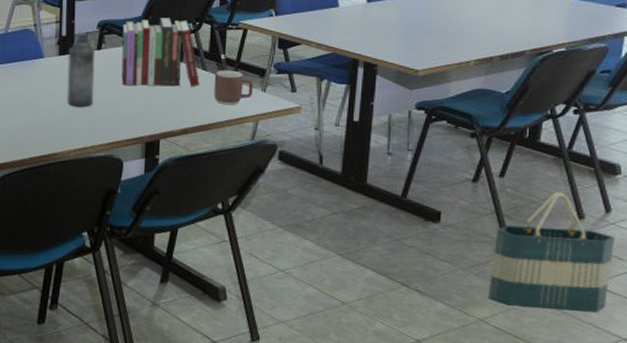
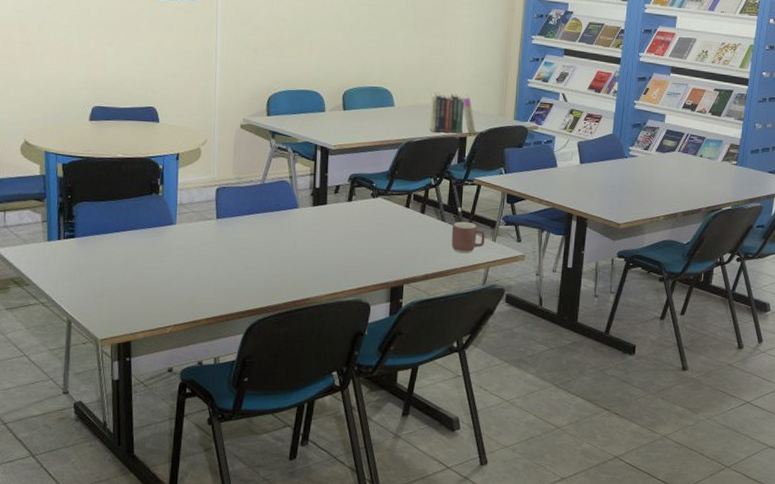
water bottle: present [66,32,95,107] -> none [319,184,346,254]
books: present [121,18,200,87] -> none [370,173,439,236]
tote bag: present [487,192,614,312] -> none [670,326,765,426]

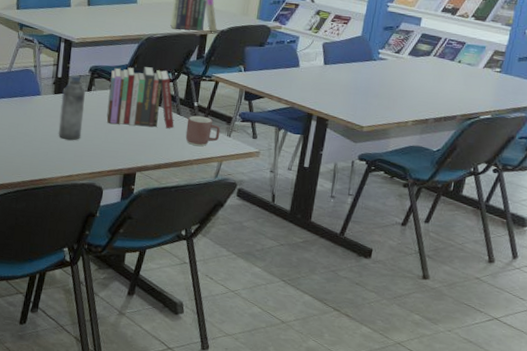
water bottle: none [319,184,346,254] -> present [58,74,85,140]
books: none [370,173,439,236] -> present [107,66,174,128]

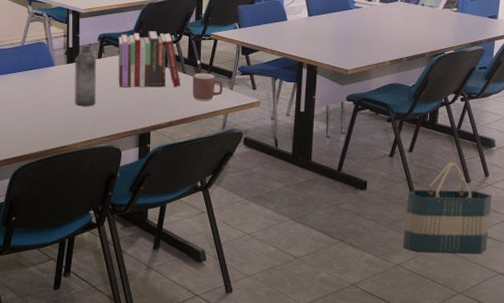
tote bag: none [406,238,518,343] -> present [402,162,492,254]

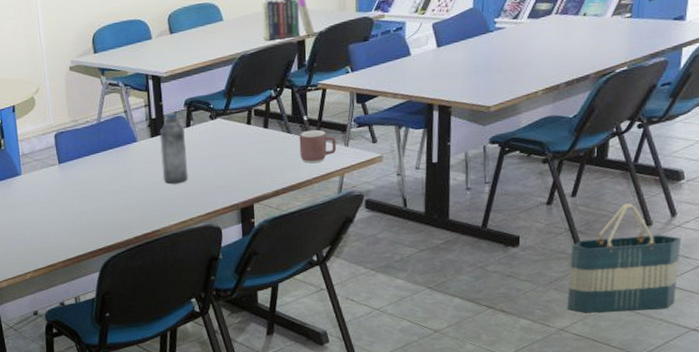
books: present [118,31,181,88] -> none [208,87,286,157]

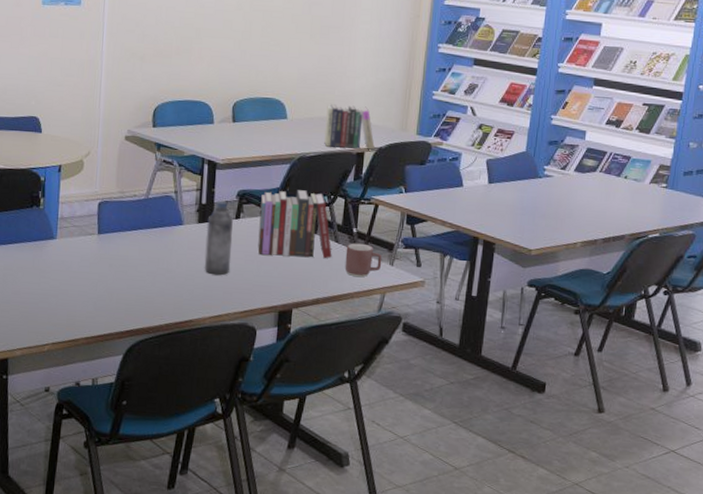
books: none [208,87,286,157] -> present [258,190,332,258]
tote bag: present [566,203,680,313] -> none [583,366,693,477]

